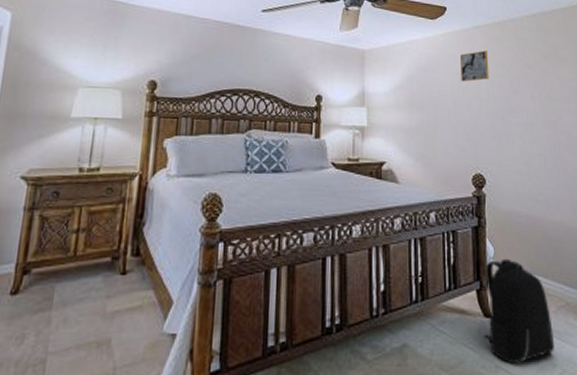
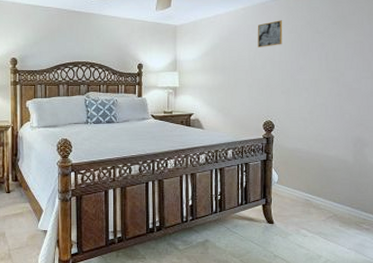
backpack: present [484,258,554,363] -> none [267,183,321,254]

